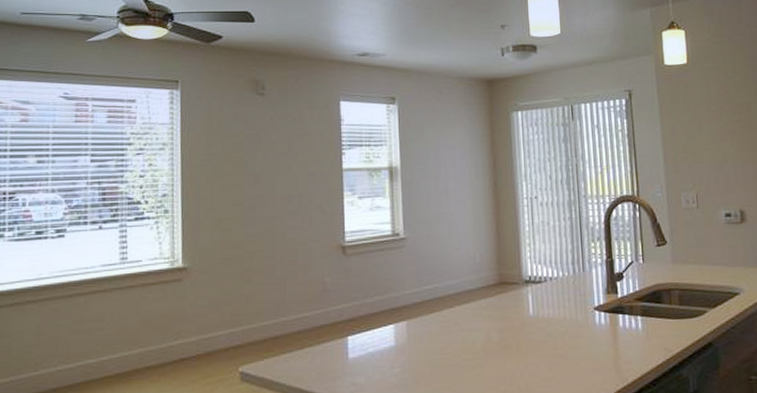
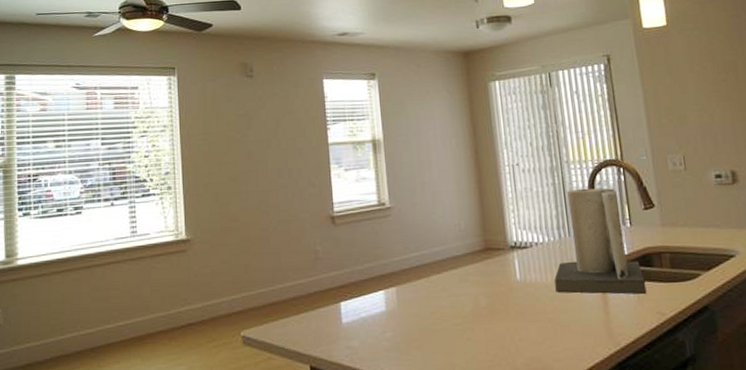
paper towel roll: none [567,223,655,330] -> present [554,188,647,294]

